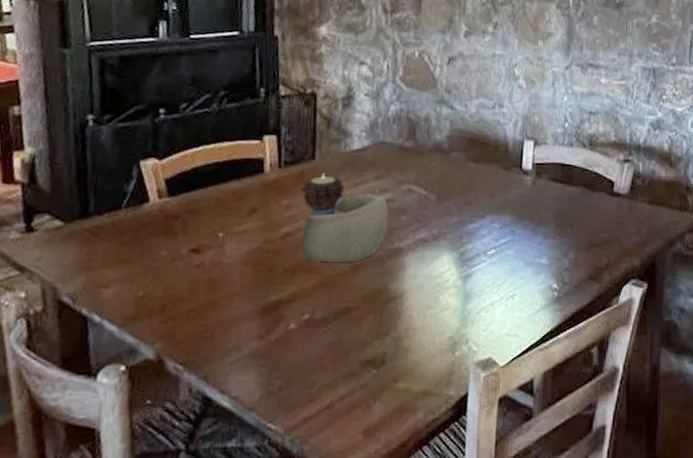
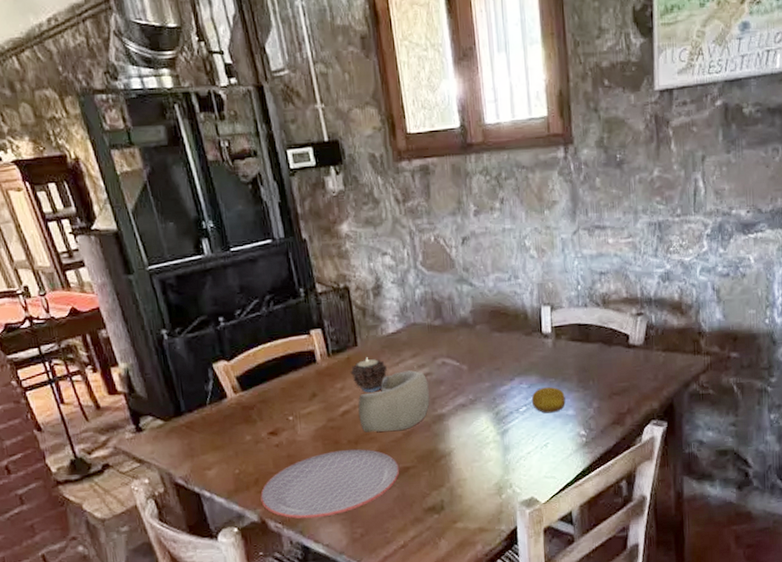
plate: none [163,278,340,361] -> present [260,448,400,519]
fruit: none [502,229,540,260] -> present [531,386,566,413]

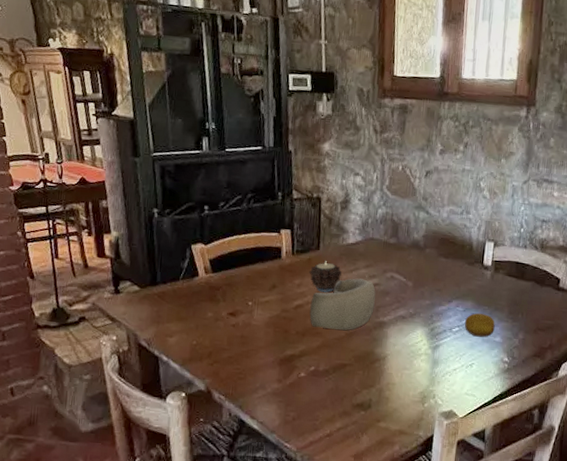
plate: present [260,448,400,519] -> none [210,338,338,397]

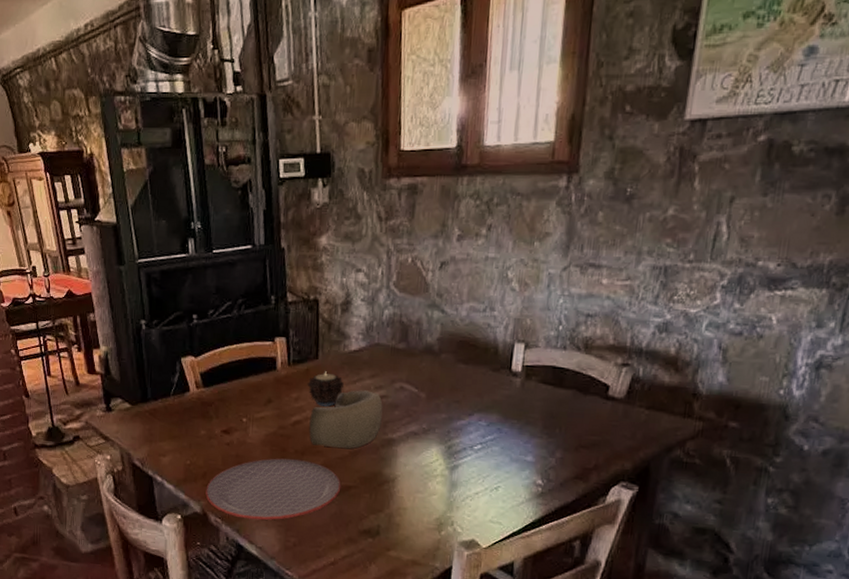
plate: none [210,338,338,397] -> present [205,458,341,520]
fruit: present [464,313,495,337] -> none [488,427,526,456]

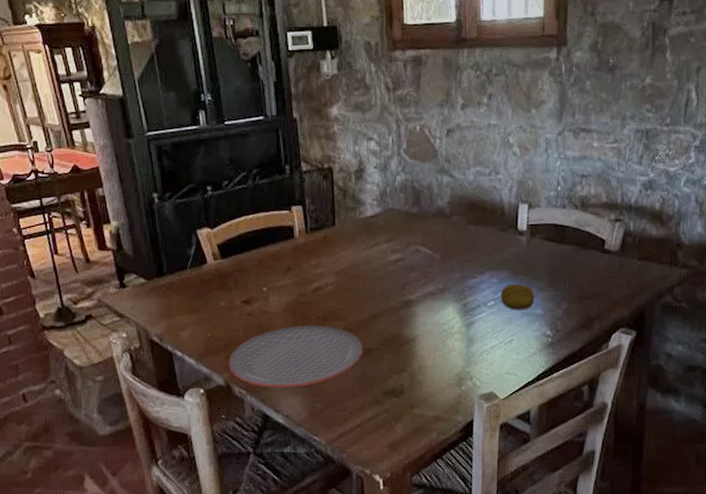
candle: present [307,371,345,407] -> none [325,237,362,272]
decorative bowl: present [309,390,383,449] -> none [330,254,400,313]
fruit: none [488,427,526,456] -> present [500,283,535,310]

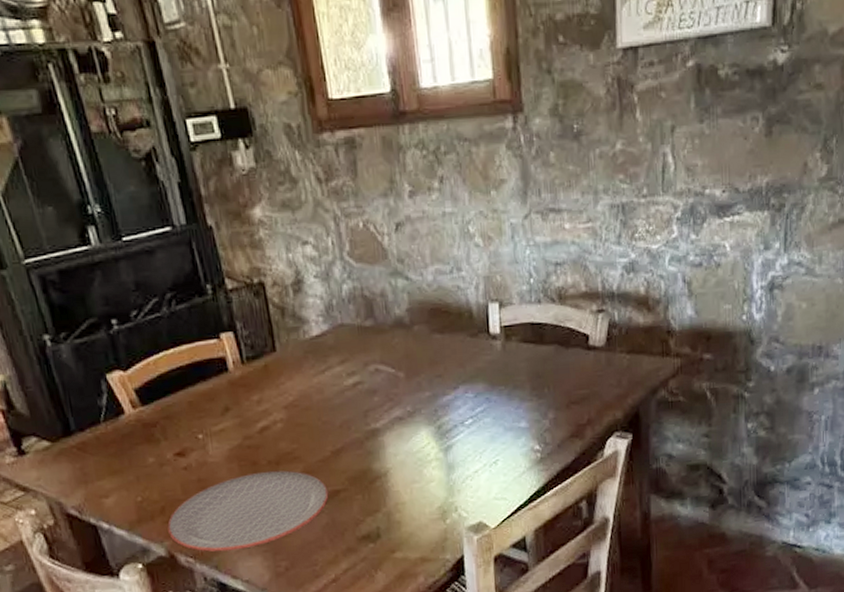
fruit: present [500,283,535,310] -> none [478,395,517,426]

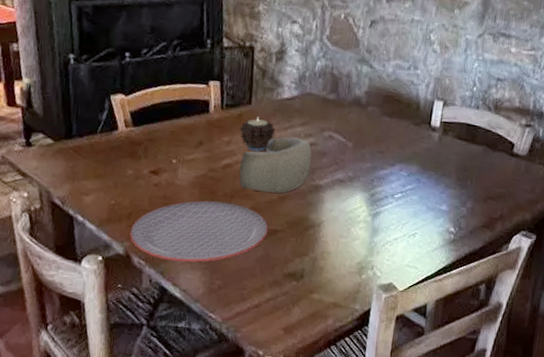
candle: none [268,364,312,405] -> present [239,117,276,152]
decorative bowl: none [278,379,362,452] -> present [239,137,312,194]

